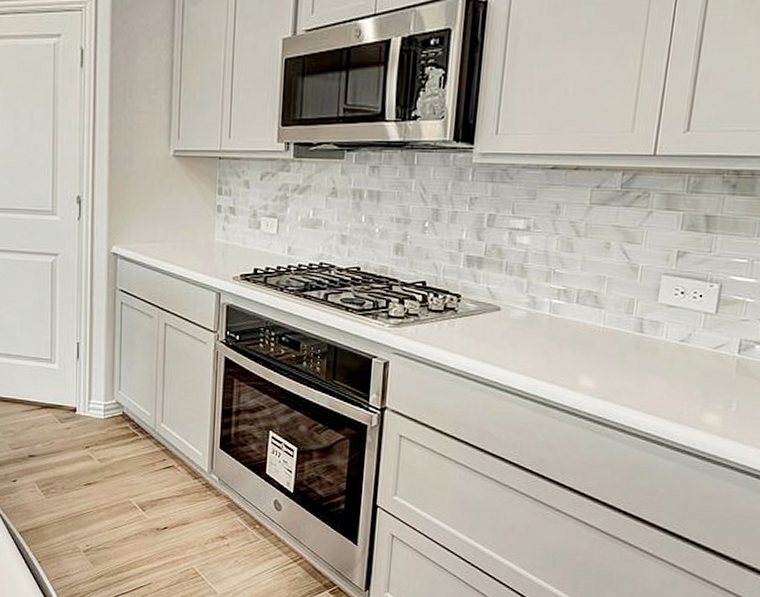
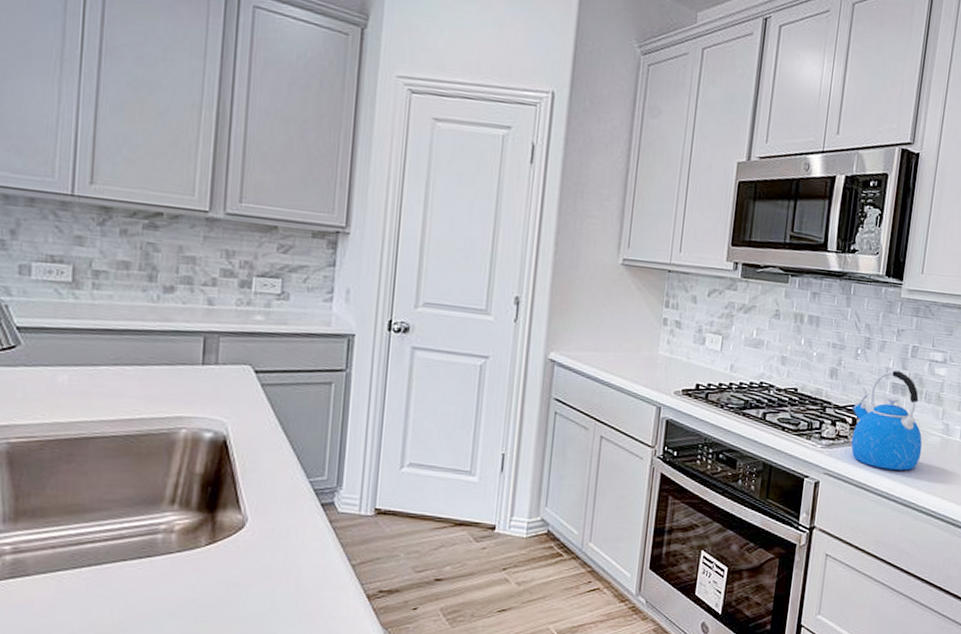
kettle: none [422,242,505,348] -> present [851,370,923,471]

